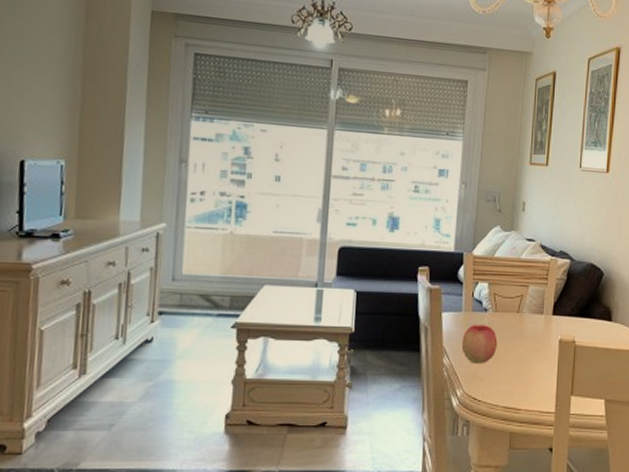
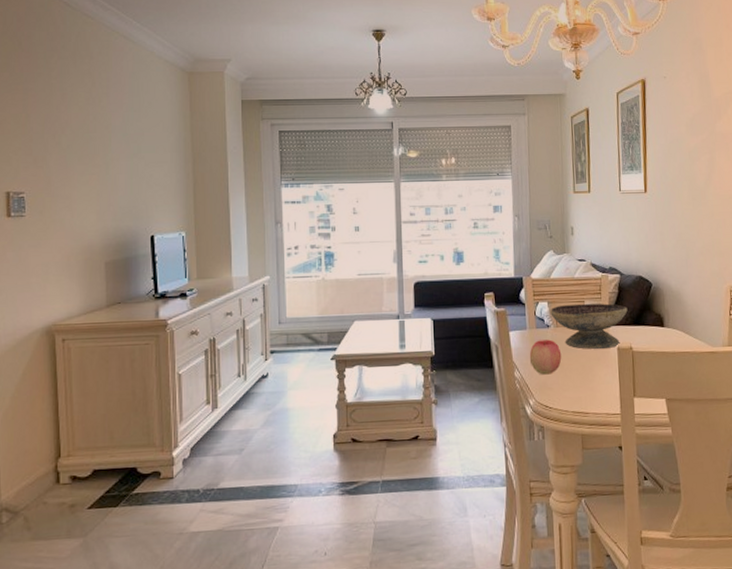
decorative bowl: none [490,288,575,340] -> present [550,303,628,349]

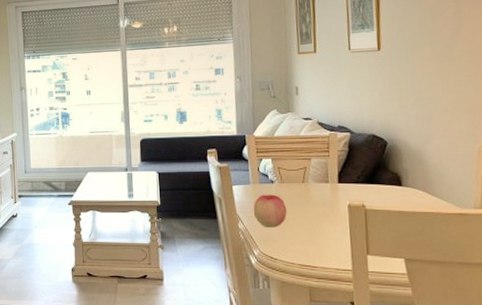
decorative bowl: present [550,303,628,349] -> none [274,161,359,205]

